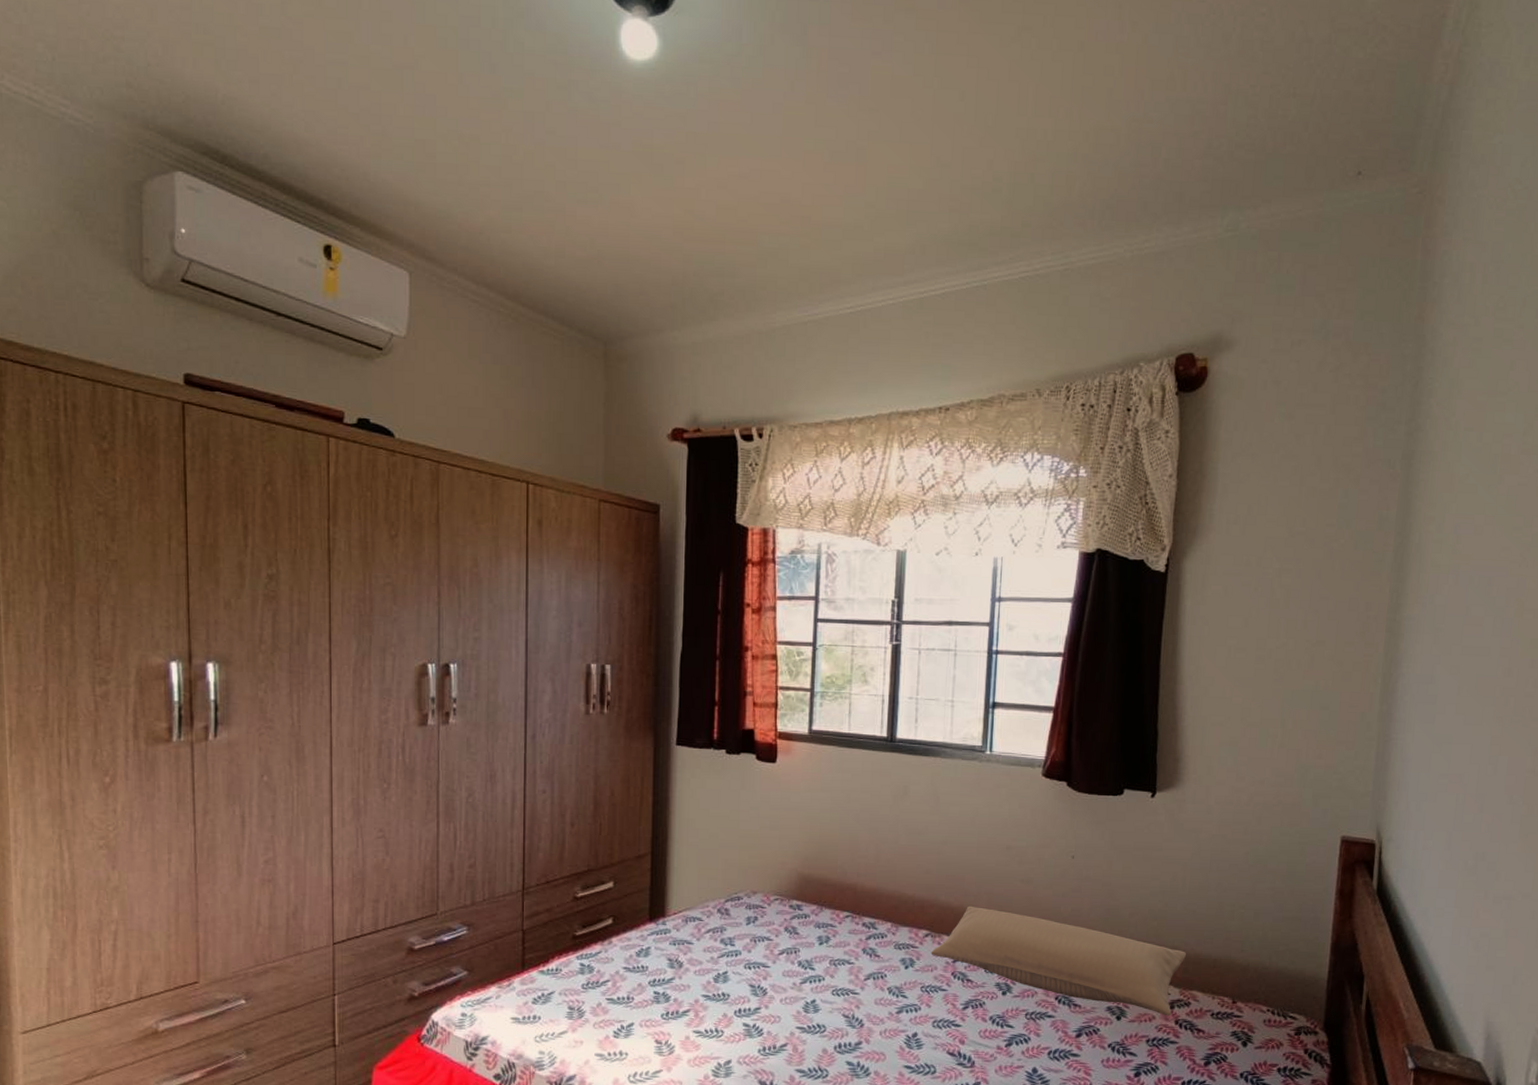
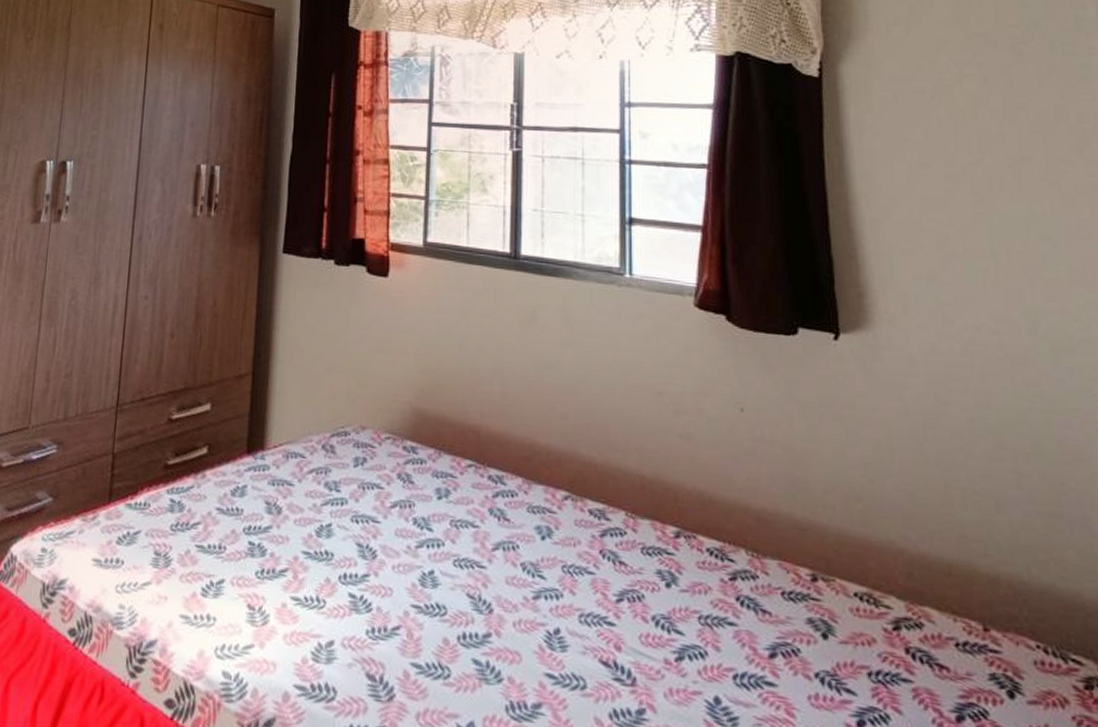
pillow: present [931,905,1187,1016] -> none [572,463,909,641]

